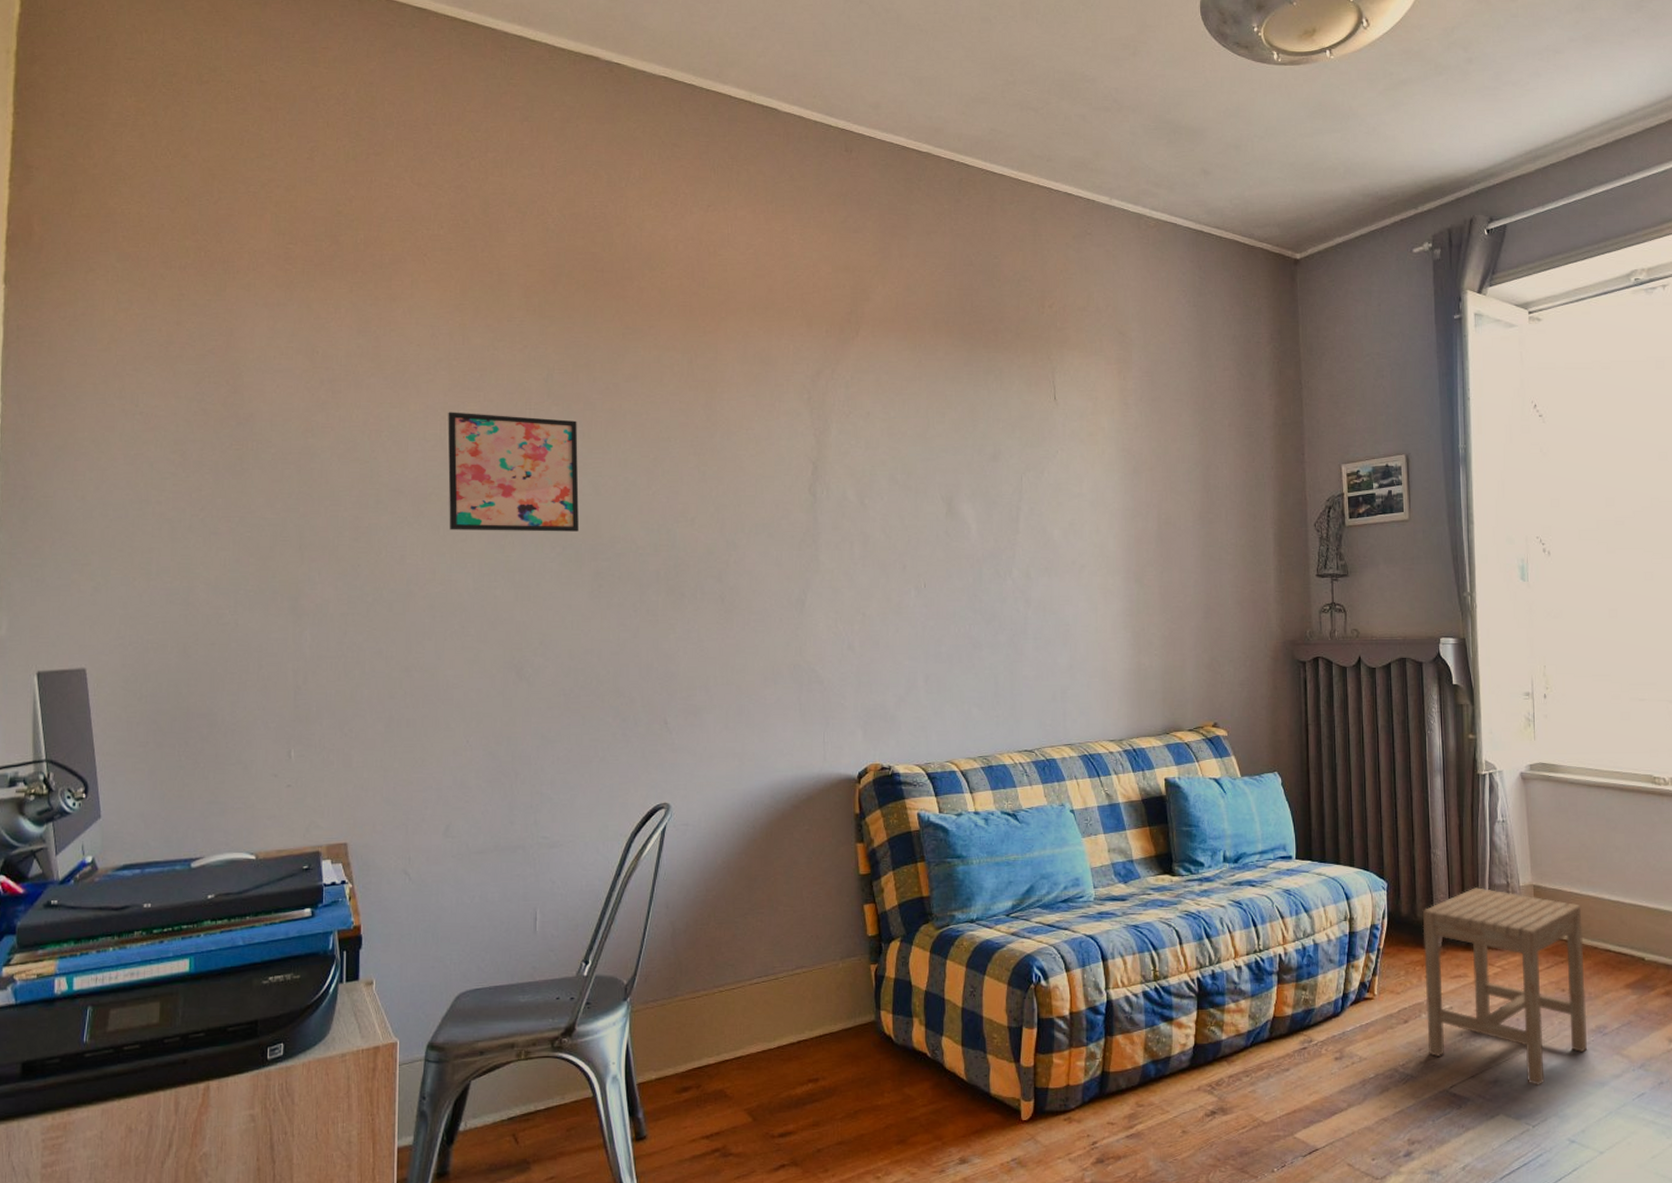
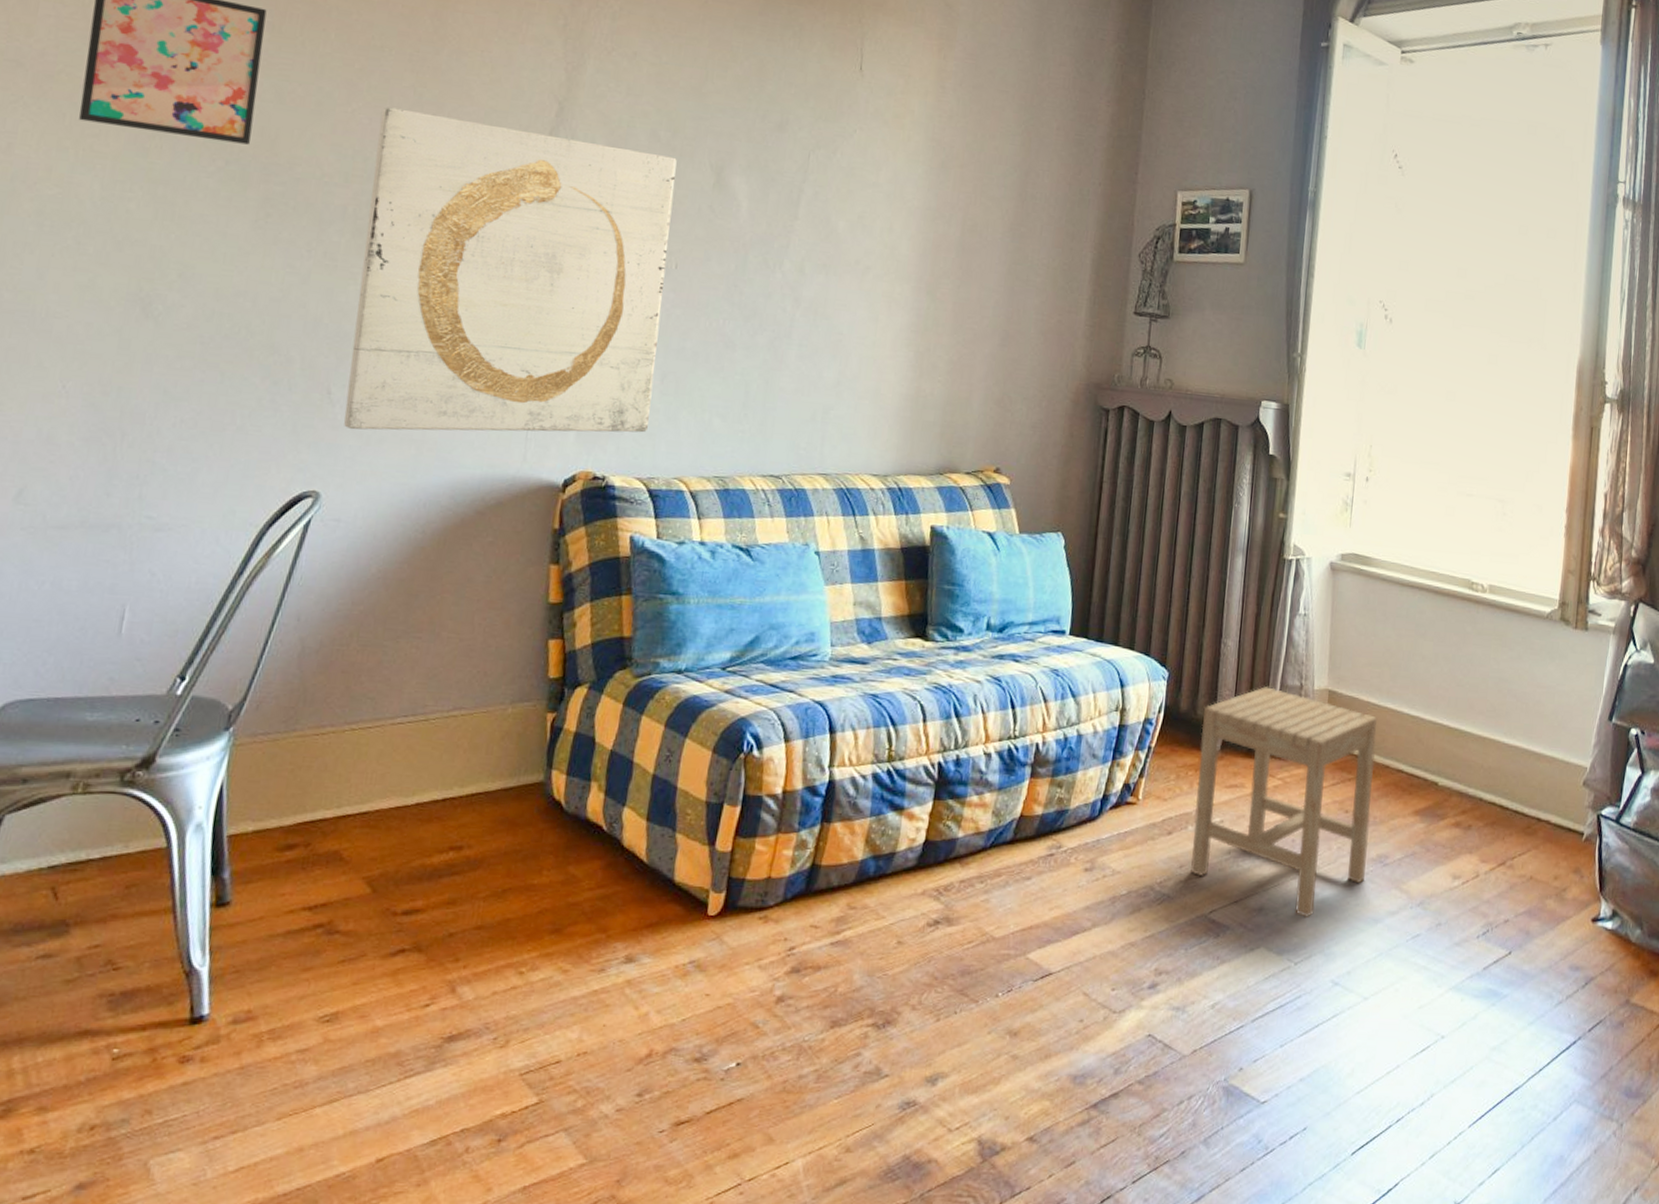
wall art: none [675,486,920,751] -> present [343,107,677,433]

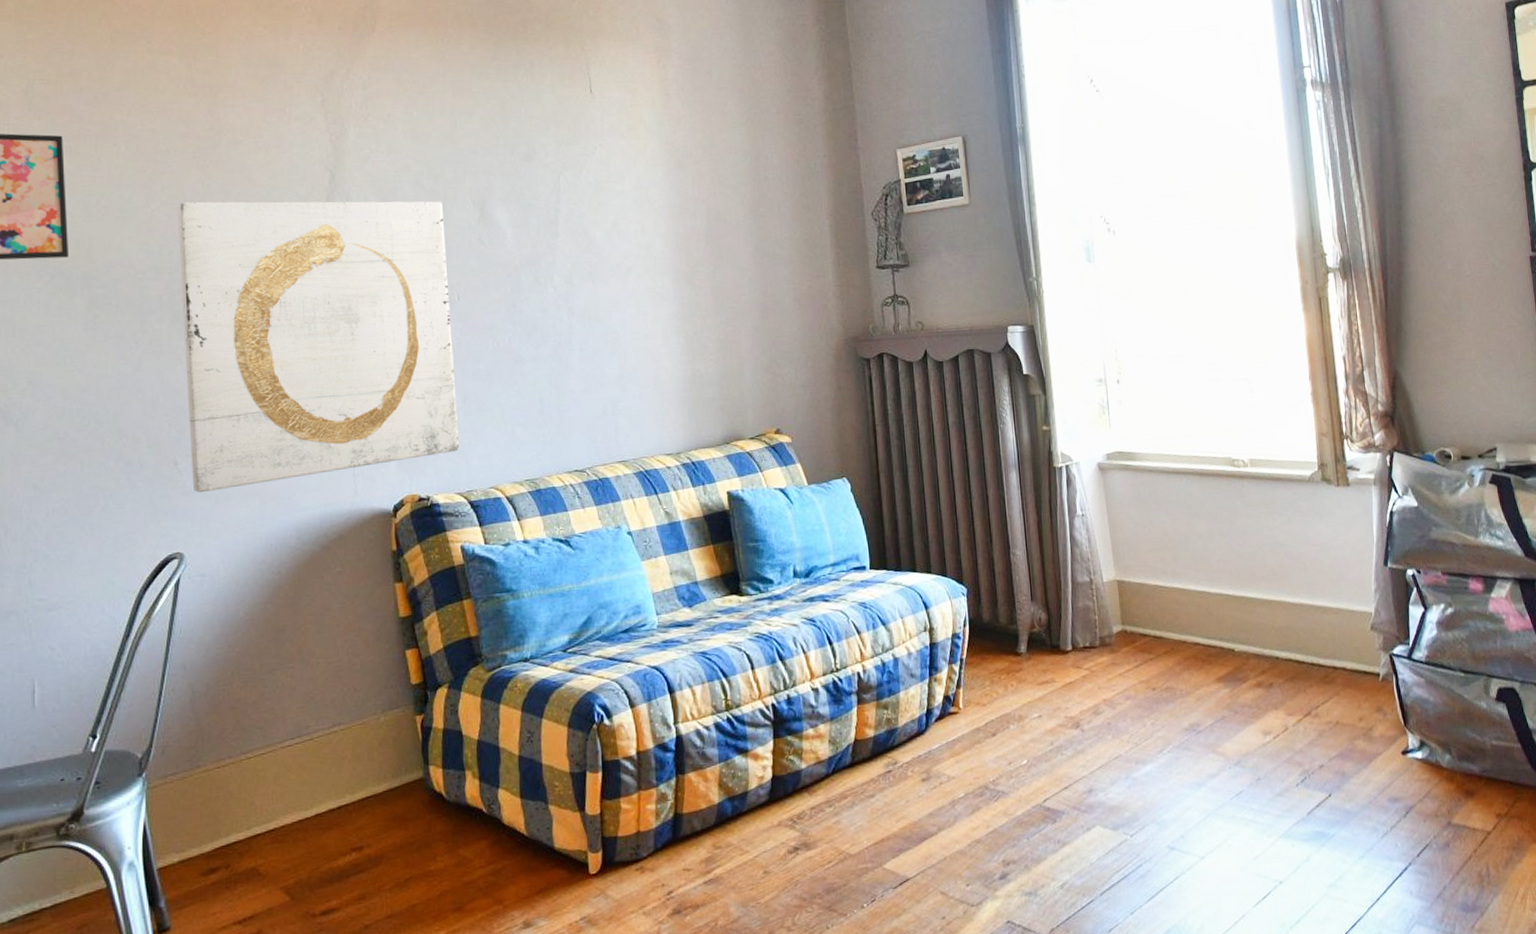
stool: present [1191,687,1378,917] -> none [1004,586,1182,792]

